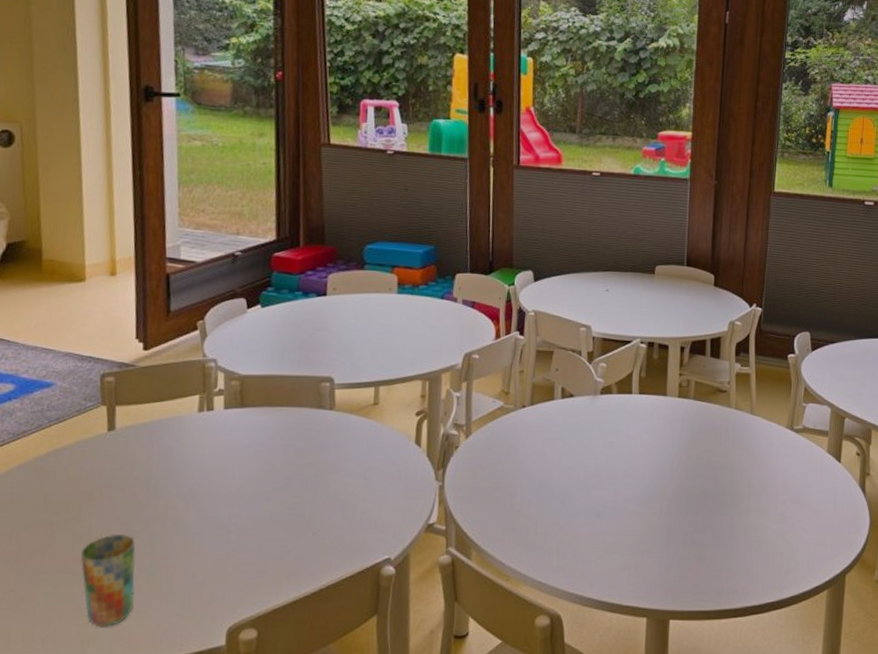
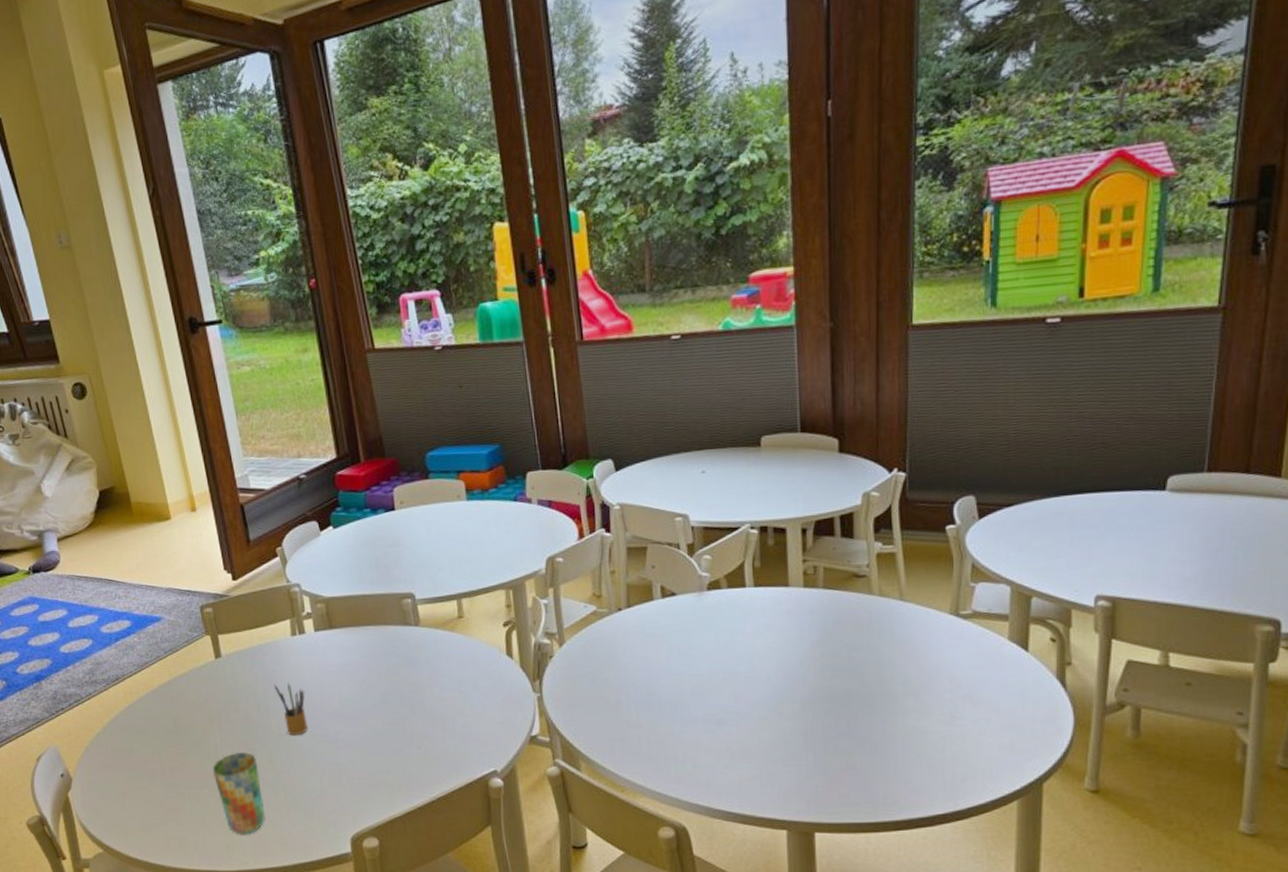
pencil box: none [170,461,203,517] -> present [274,683,308,736]

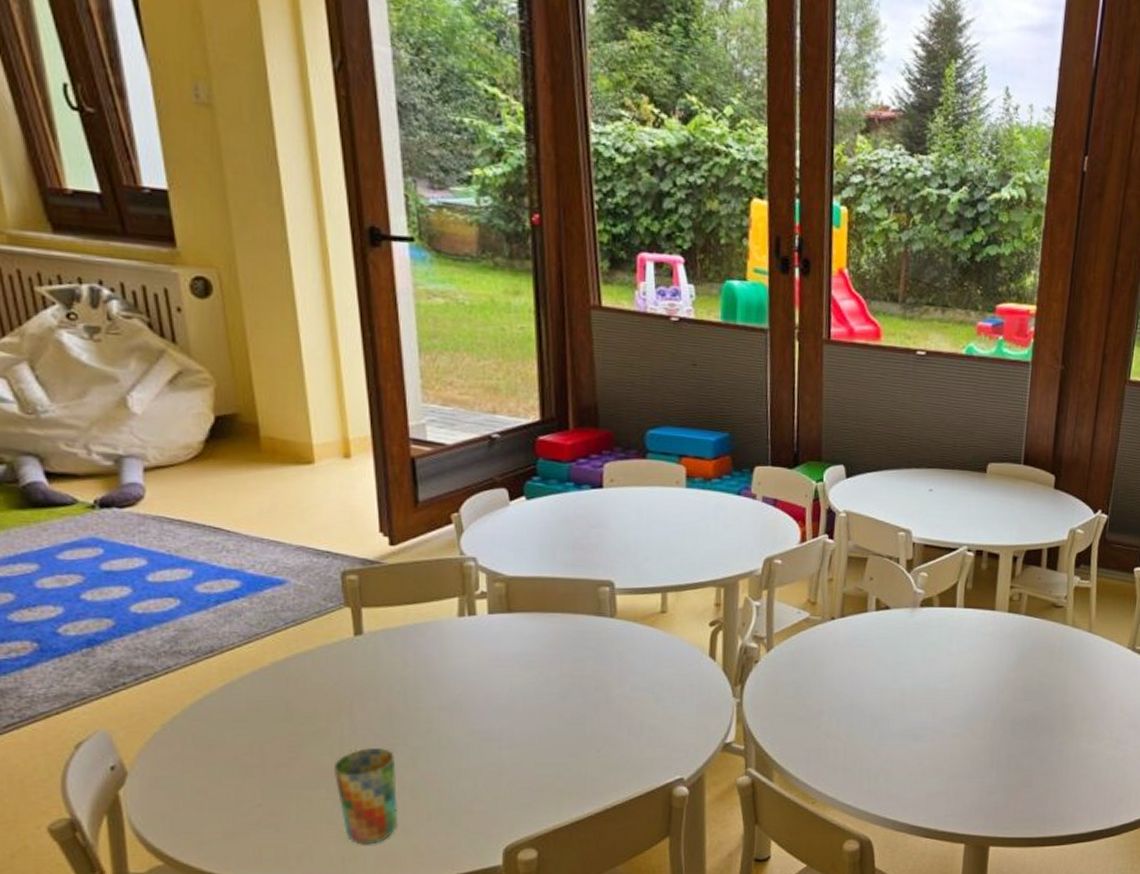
pencil box: present [274,683,308,736] -> none [429,670,467,731]

